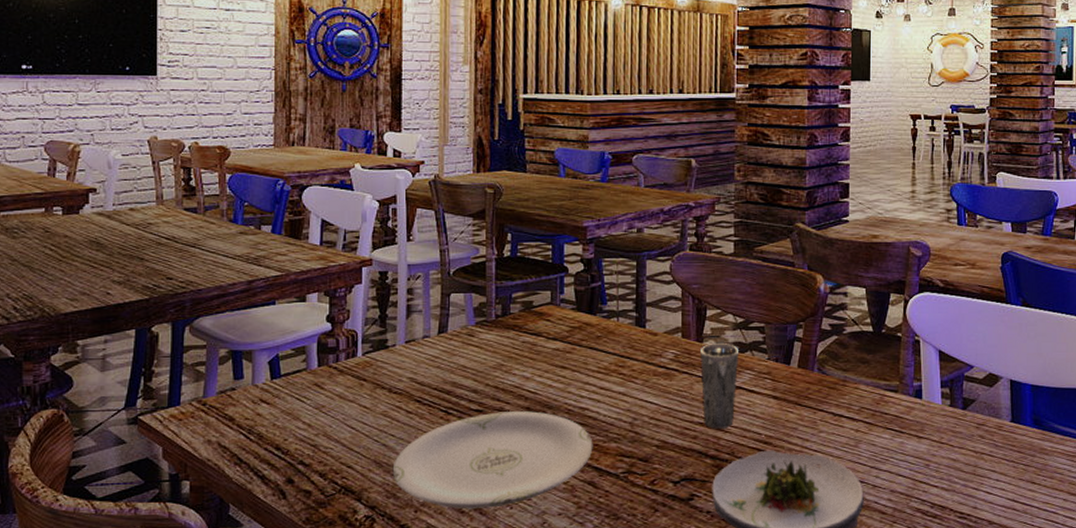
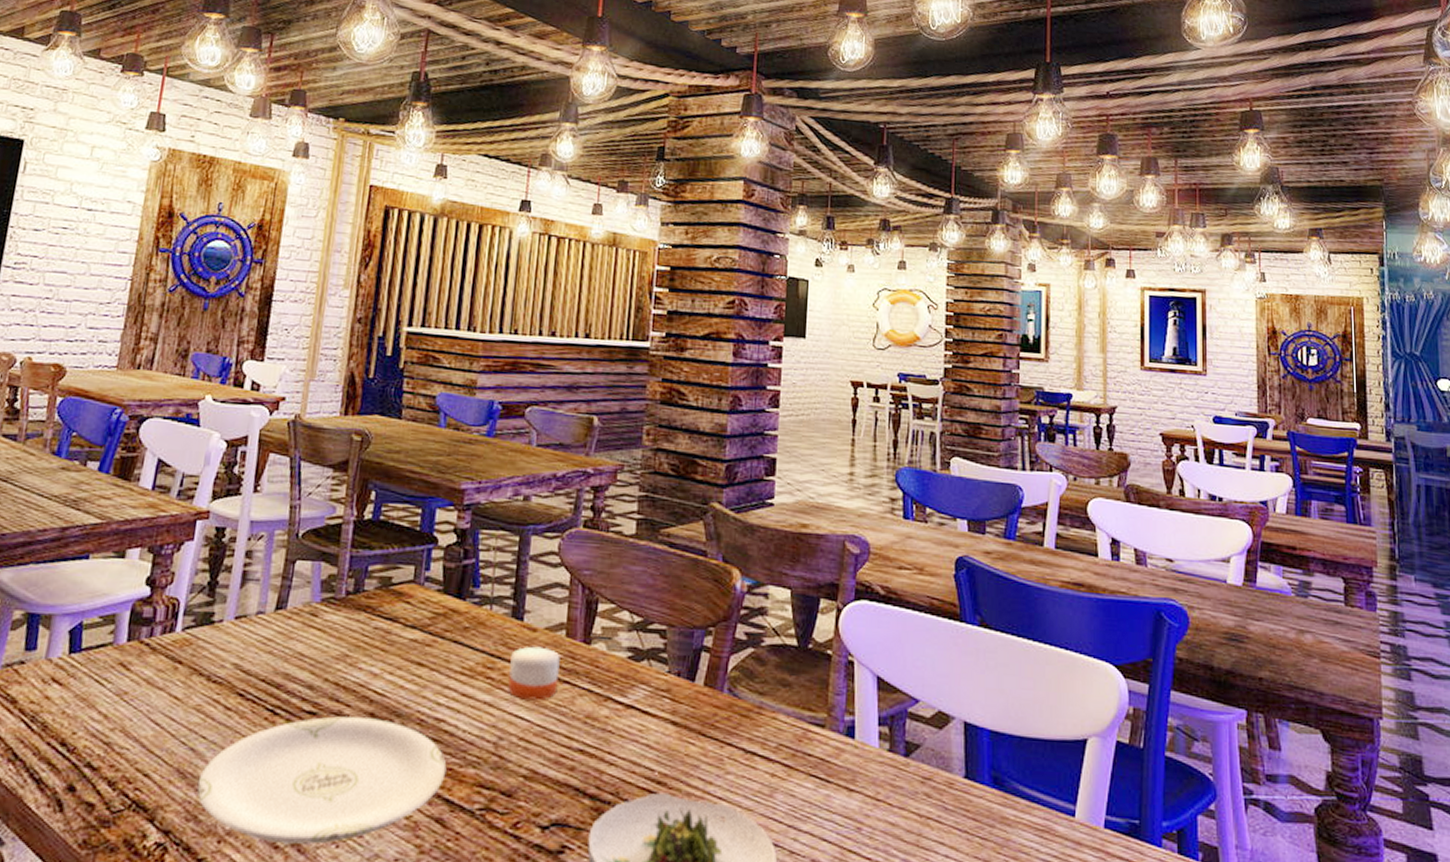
candle: none [637,347,678,389] -> present [508,646,560,701]
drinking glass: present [700,343,740,429] -> none [584,647,634,760]

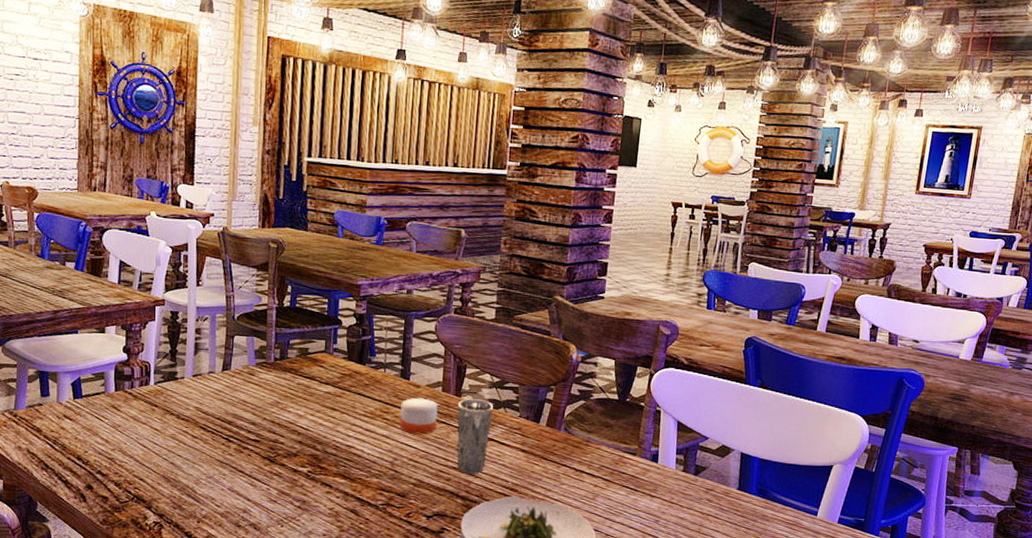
plate: present [196,716,447,844] -> none [178,443,357,525]
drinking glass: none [584,647,634,760] -> present [457,399,494,474]

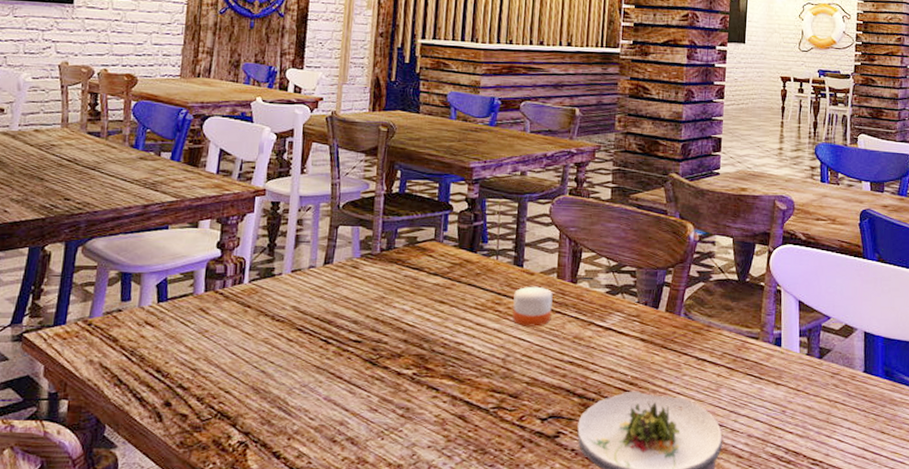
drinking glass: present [457,399,494,474] -> none [573,285,611,368]

